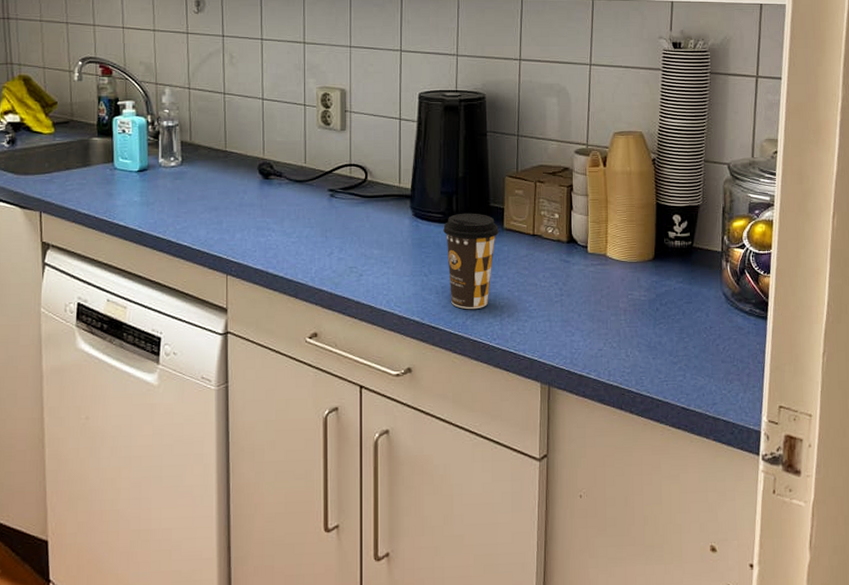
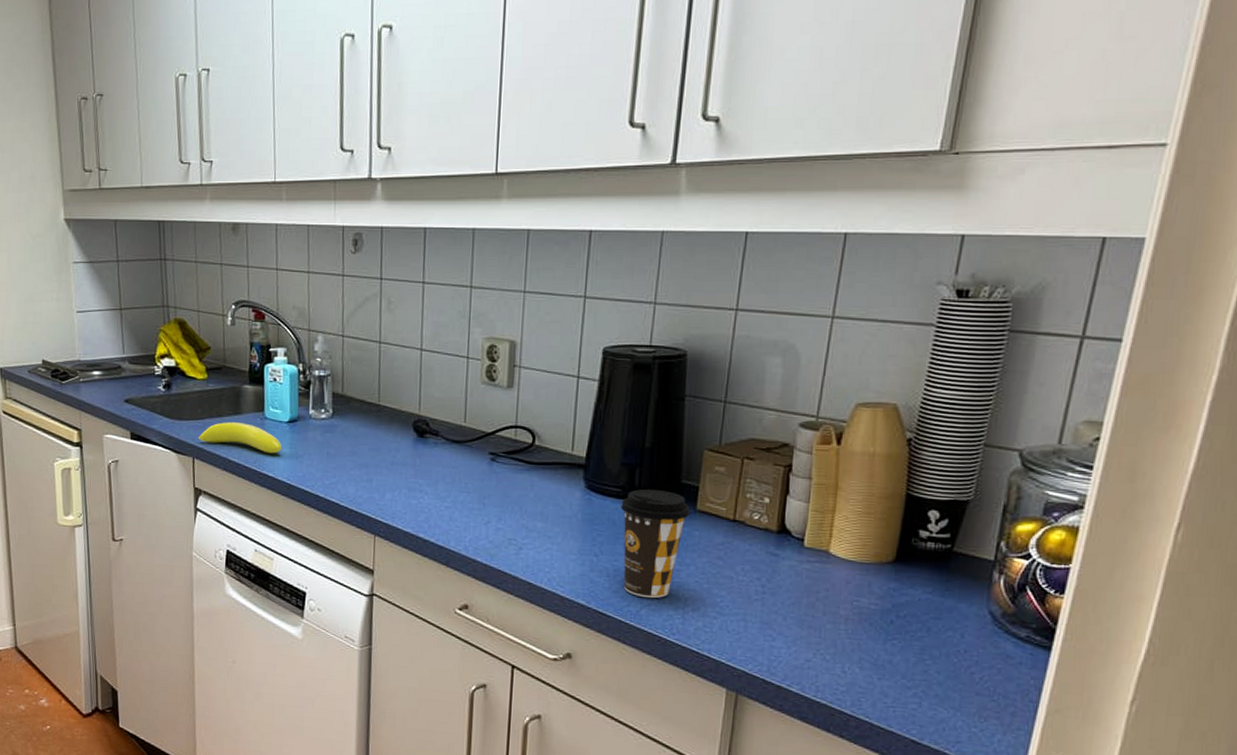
banana: none [45,173,133,203] -> present [198,421,282,454]

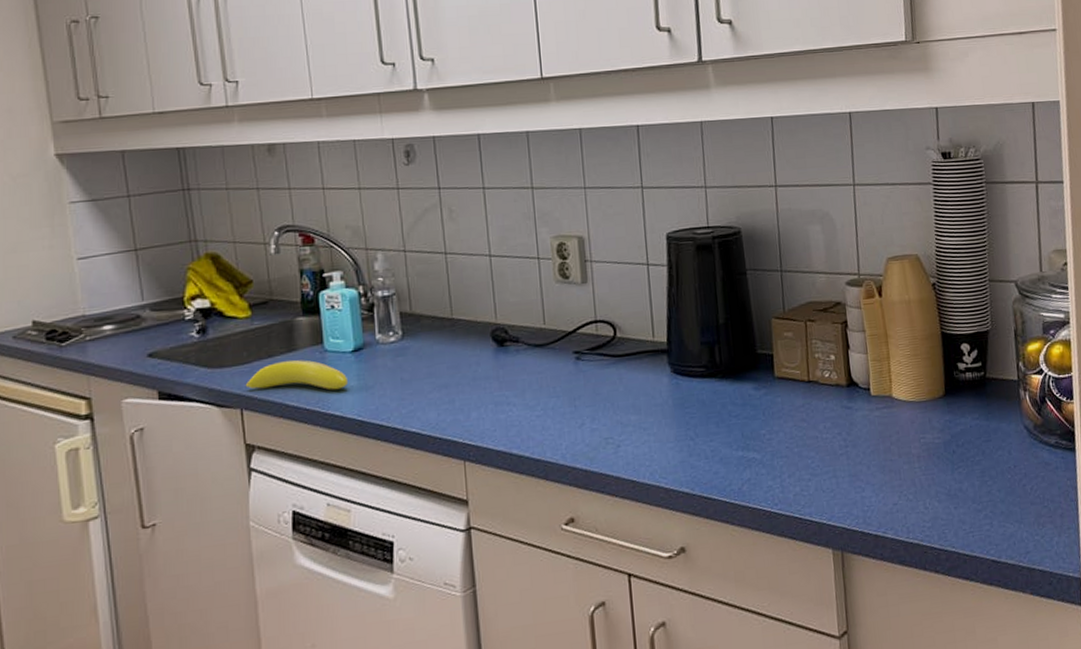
coffee cup: present [621,489,690,599] -> none [707,362,770,473]

